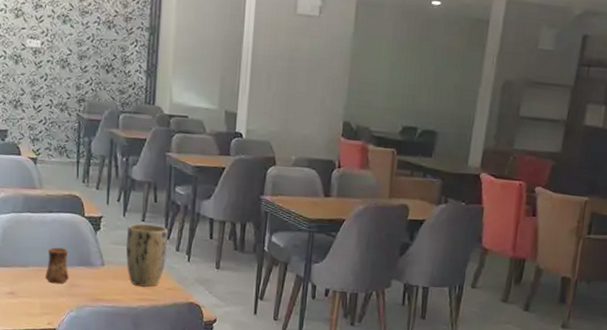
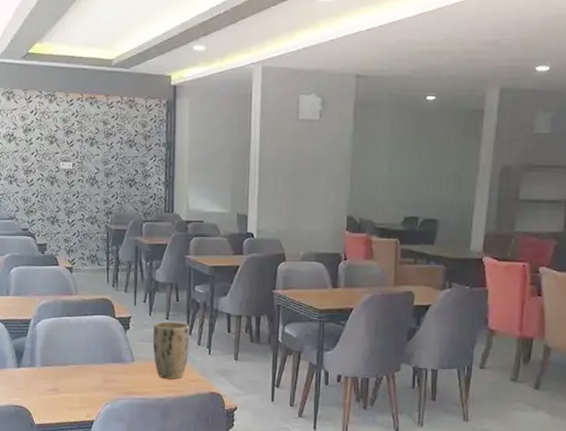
cup: present [45,247,69,284] -> none [83,346,104,380]

